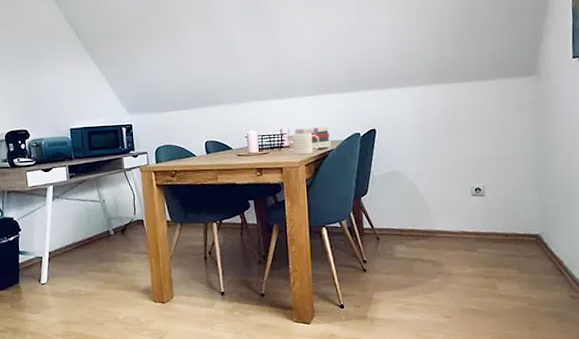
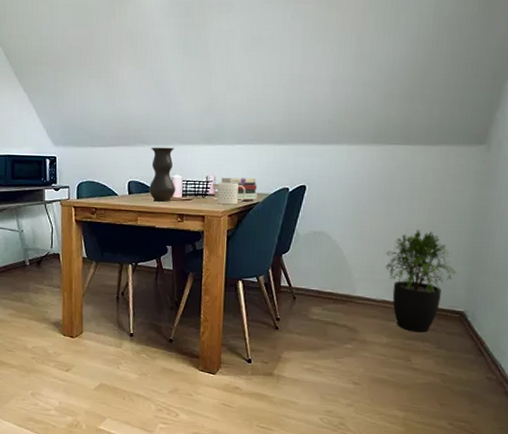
vase: none [224,105,253,158] -> present [148,147,176,202]
potted plant: none [458,160,529,260] -> present [385,230,459,333]

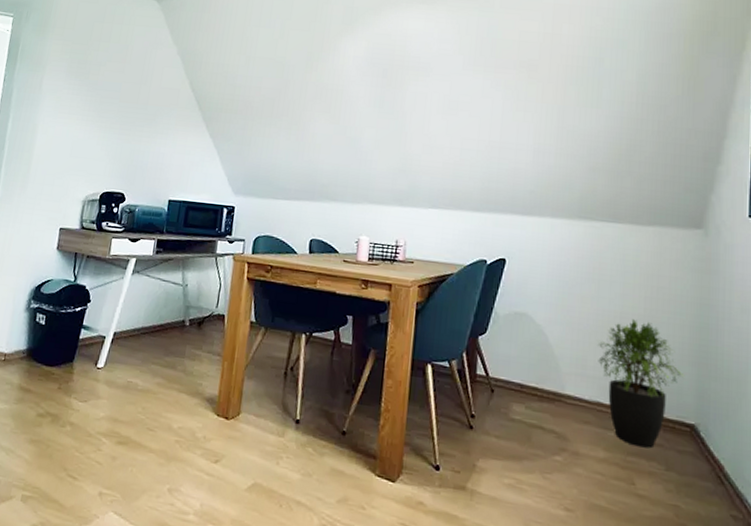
vase: present [148,147,176,202] -> none [331,204,363,266]
books: present [212,177,258,202] -> none [402,242,453,273]
mug: present [216,182,246,205] -> none [406,247,439,275]

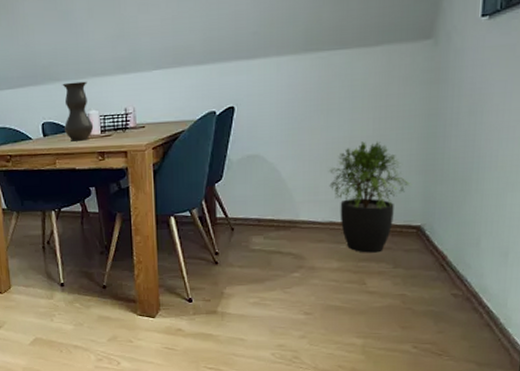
vase: none [331,204,363,266] -> present [62,81,94,142]

